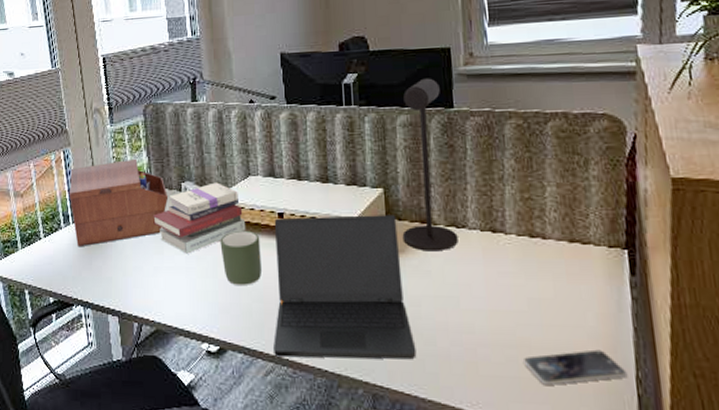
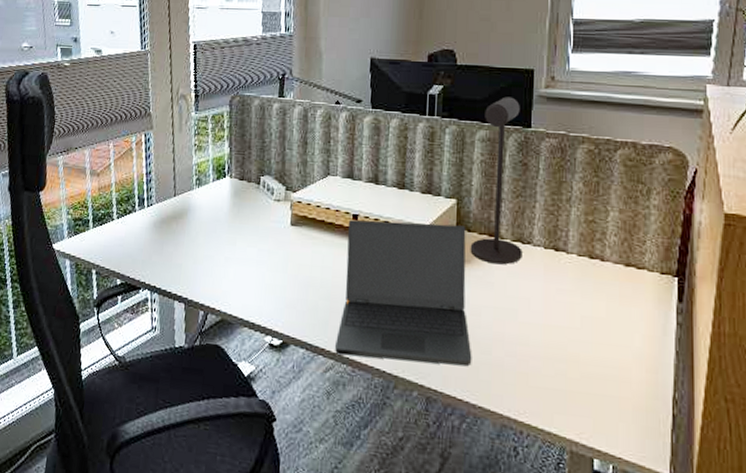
sewing box: present [69,158,169,247] -> none [146,148,247,232]
books: present [152,182,246,254] -> none [228,179,321,247]
mug: present [220,230,261,287] -> none [293,228,333,284]
smartphone: present [522,349,628,386] -> none [570,369,665,401]

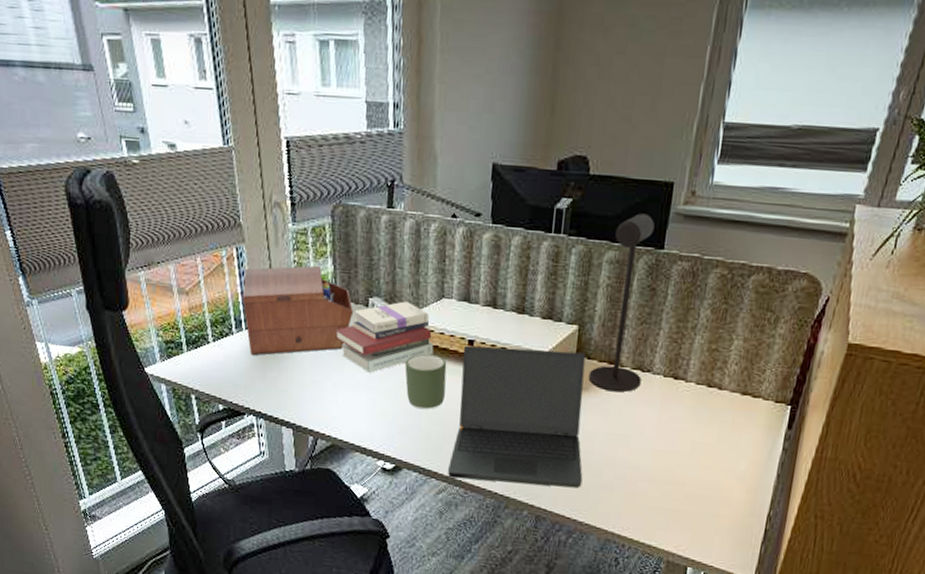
sewing box: none [146,148,247,232] -> present [242,265,354,356]
books: none [228,179,321,247] -> present [334,301,434,373]
mug: none [293,228,333,284] -> present [405,354,447,410]

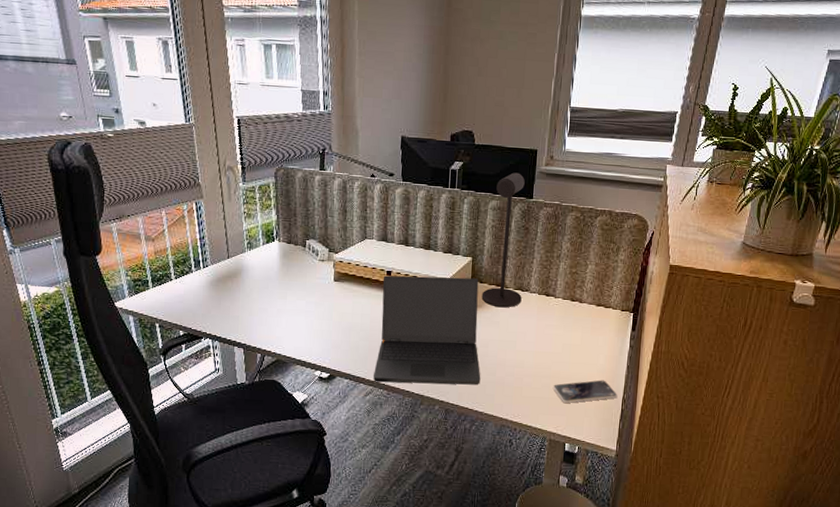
sewing box: present [242,265,354,356] -> none [200,215,294,289]
books: present [334,301,434,373] -> none [278,242,360,300]
mug: present [405,354,447,410] -> none [336,283,370,328]
smartphone: none [675,490,762,518] -> present [552,380,618,404]

